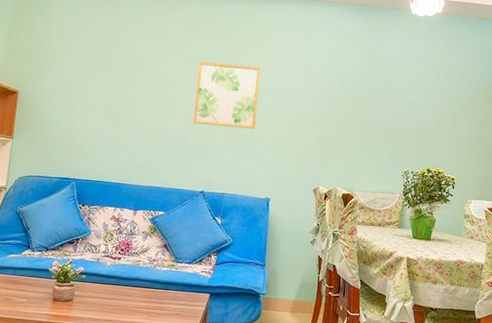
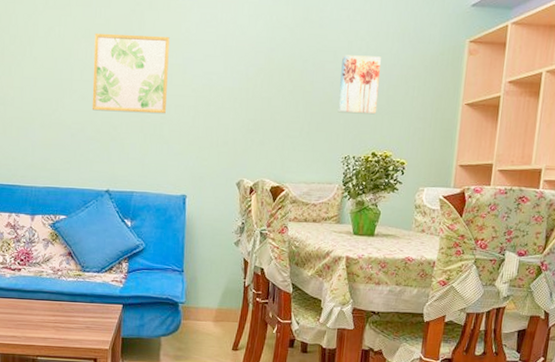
wall art: none [398,88,433,138] -> present [337,55,381,115]

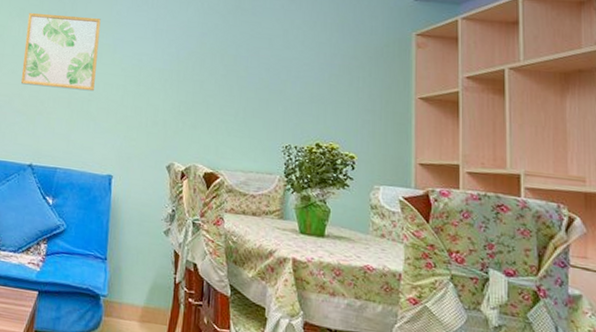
wall art: present [337,55,381,115] -> none [275,42,320,104]

